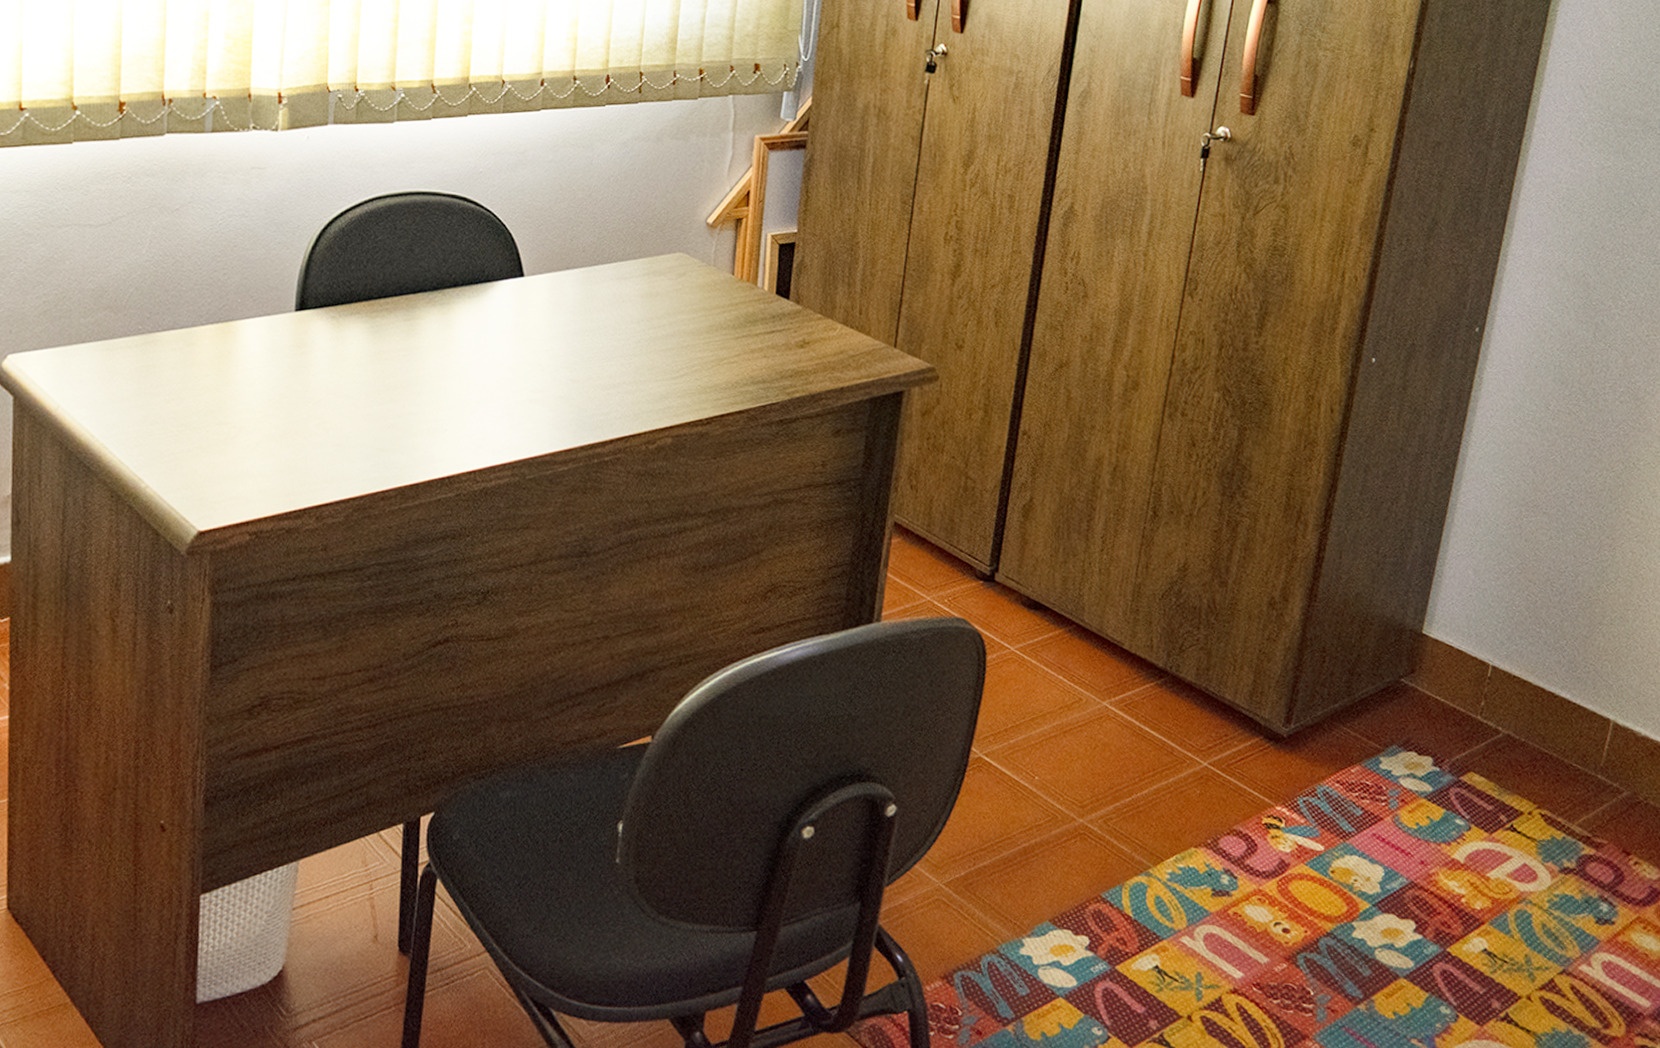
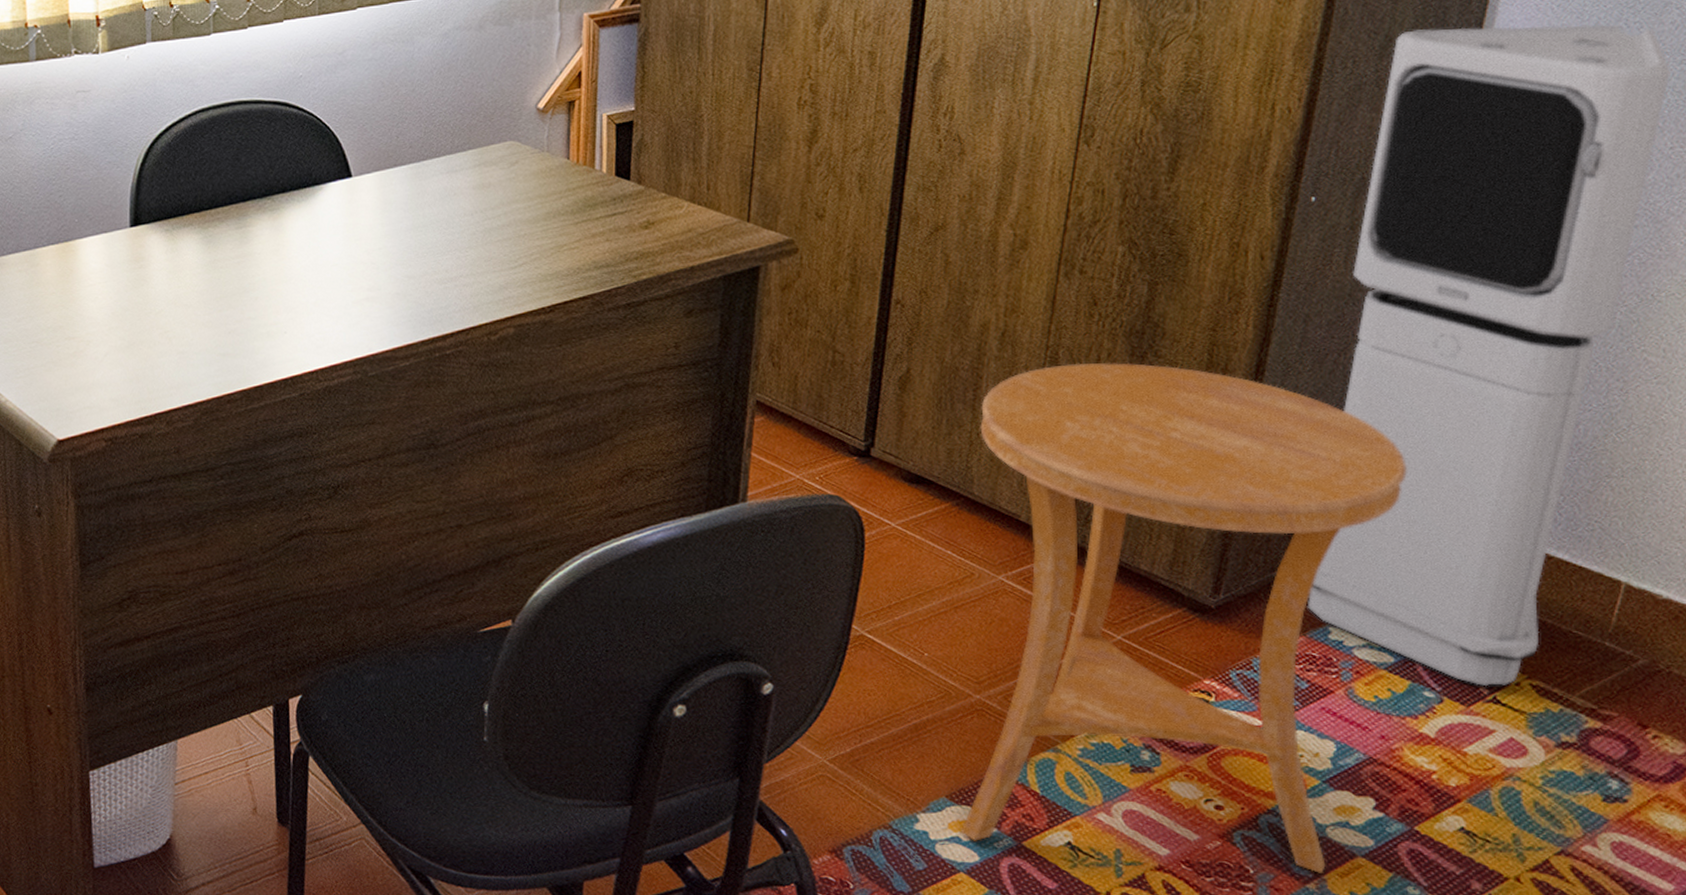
side table: none [1061,499,1445,994] -> present [961,362,1407,873]
air purifier: none [1362,216,1647,815] -> present [1306,24,1671,687]

